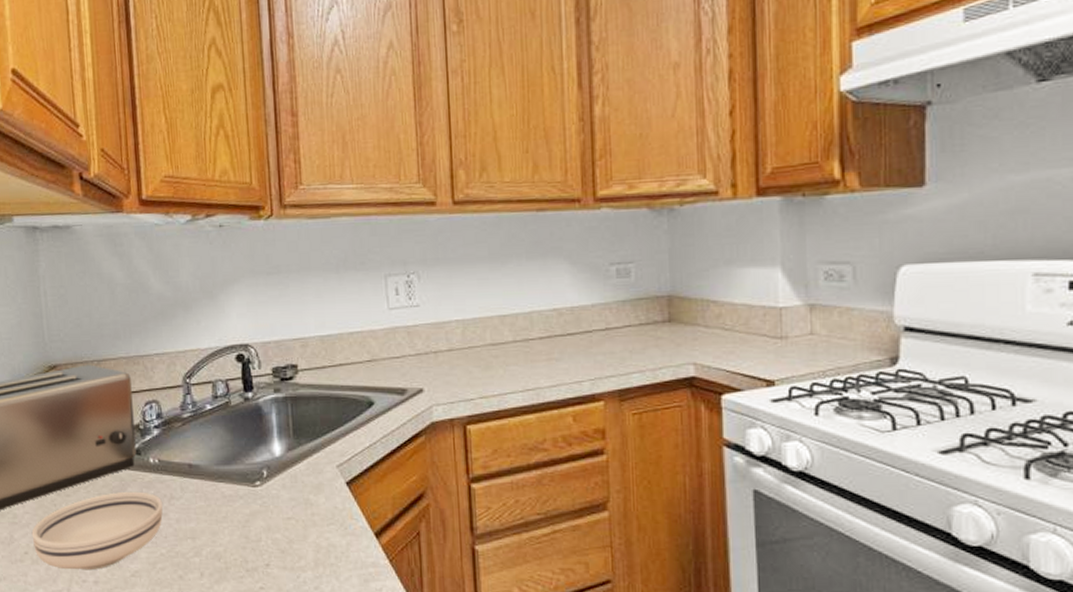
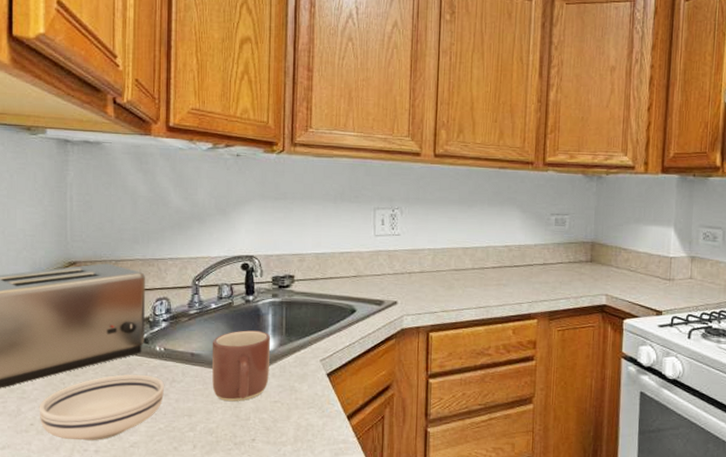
mug: none [210,434,279,520] -> present [212,330,271,402]

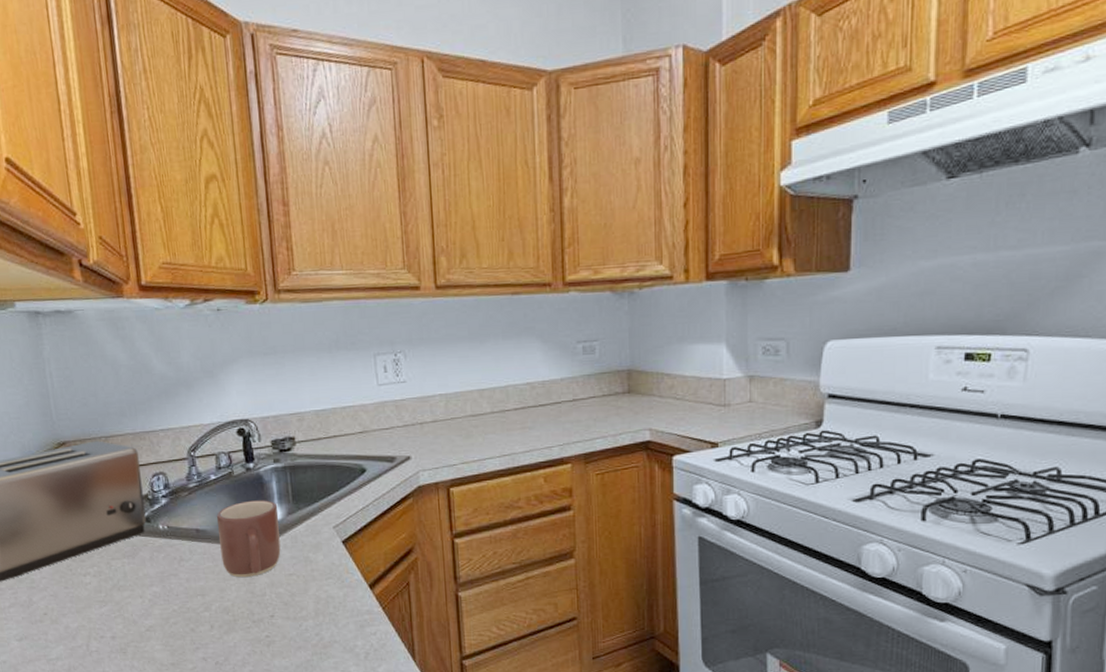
bowl: present [39,374,165,441] -> none [49,555,174,628]

